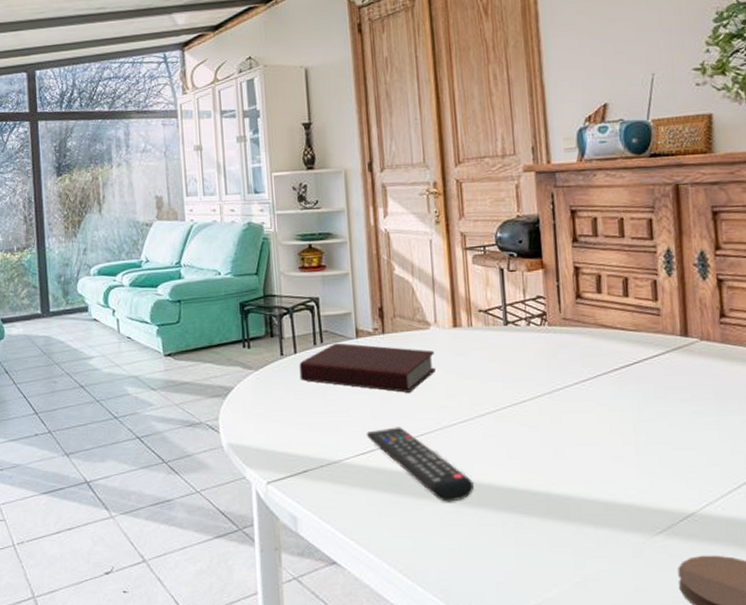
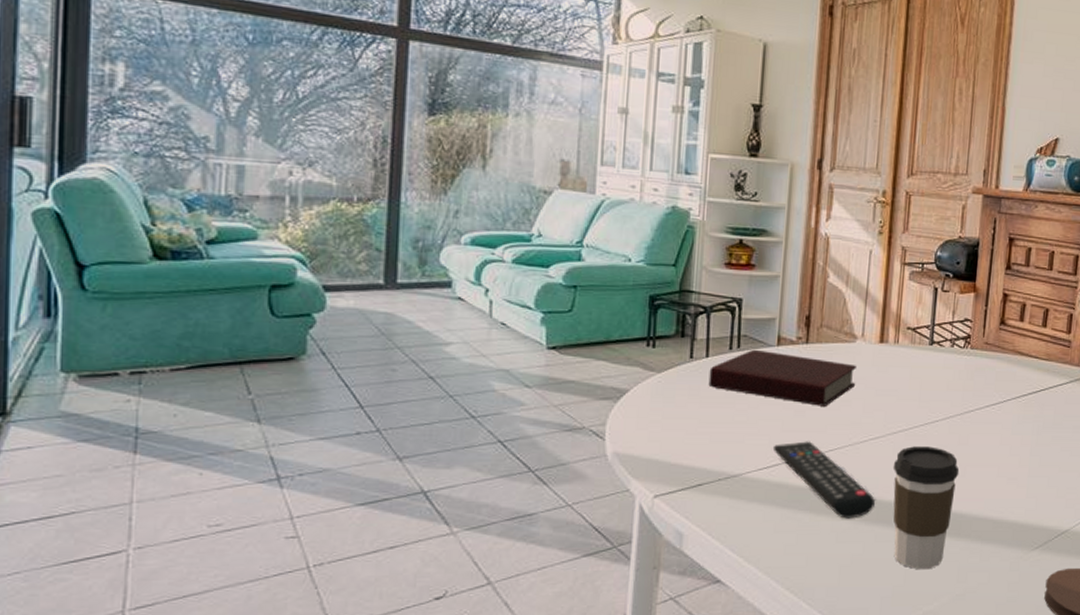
coffee cup: none [486,427,558,554] -> present [893,446,960,569]

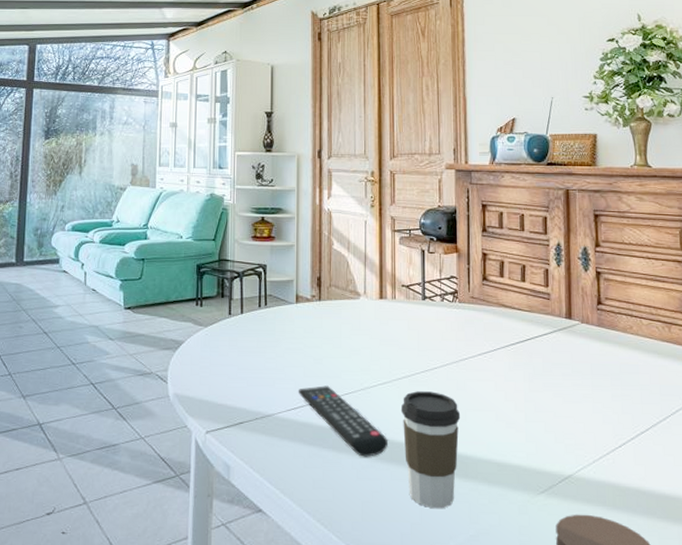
book: present [708,349,856,406] -> none [244,306,362,355]

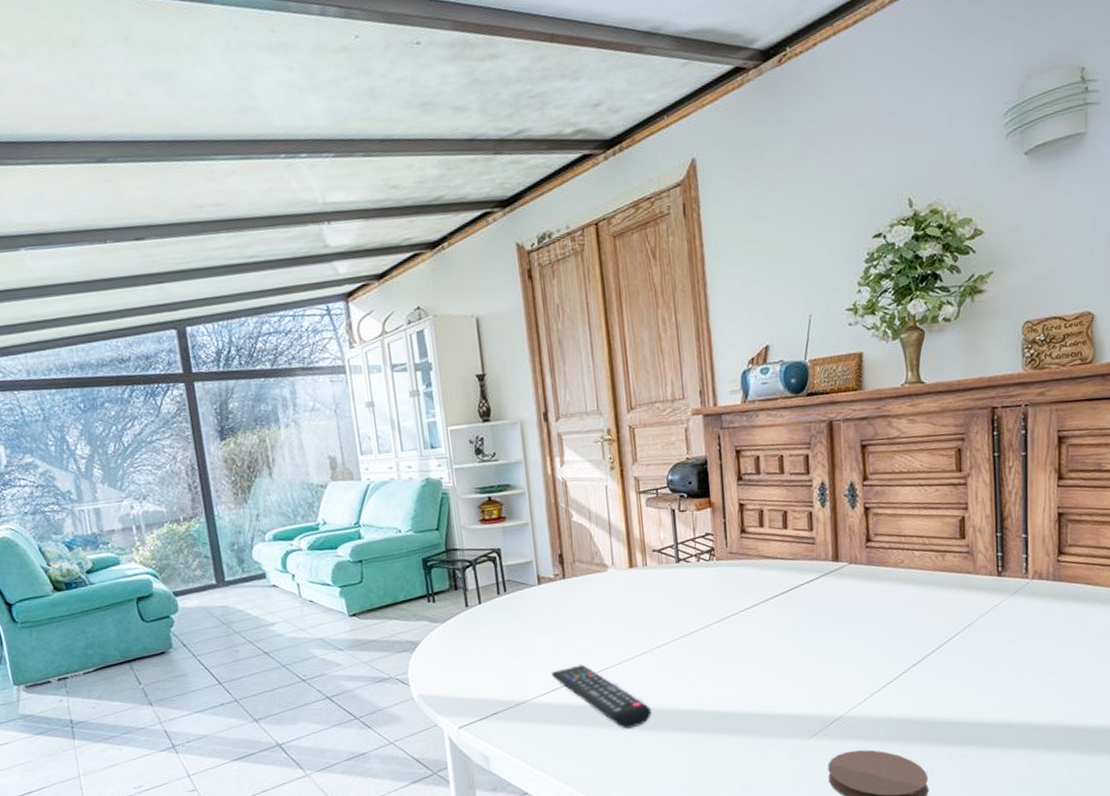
coffee cup: present [400,391,461,508] -> none [662,655,726,767]

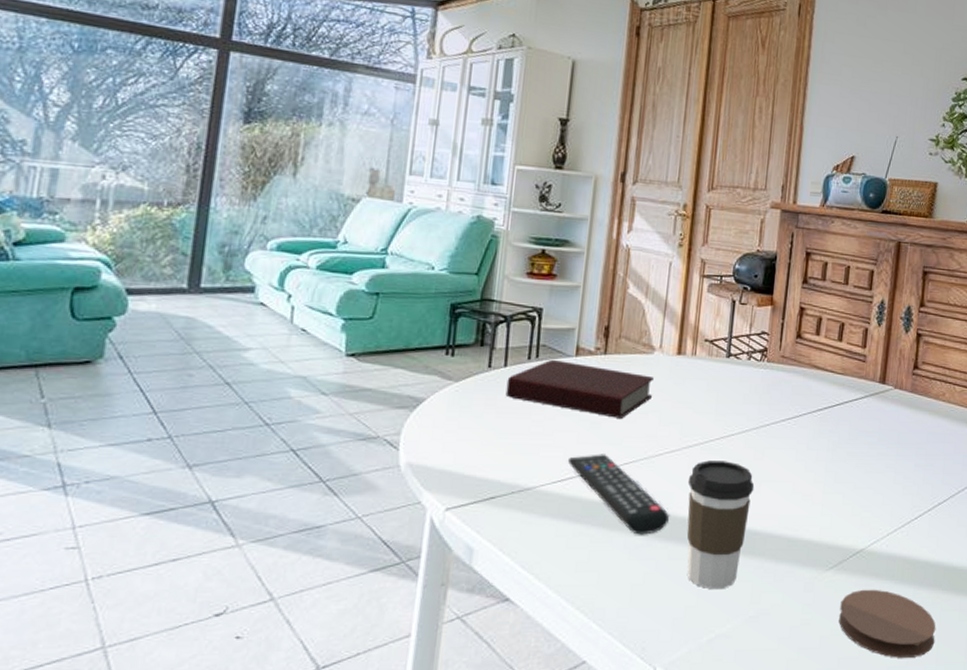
book: none [484,590,614,633] -> present [505,359,654,418]
coffee cup: none [662,655,726,767] -> present [687,460,755,588]

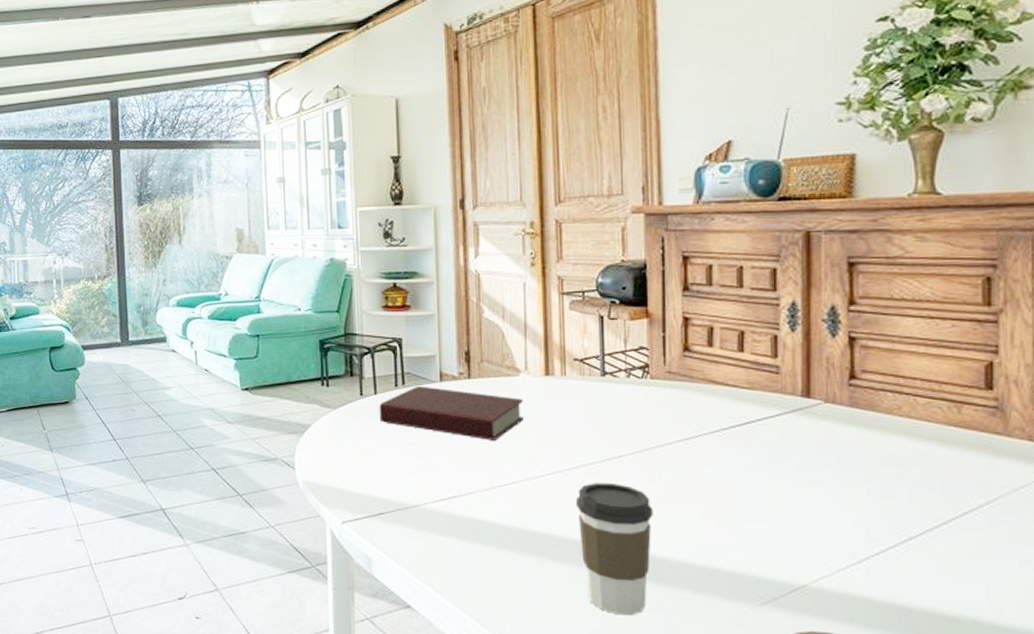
remote control: present [567,454,669,535] -> none [446,475,559,555]

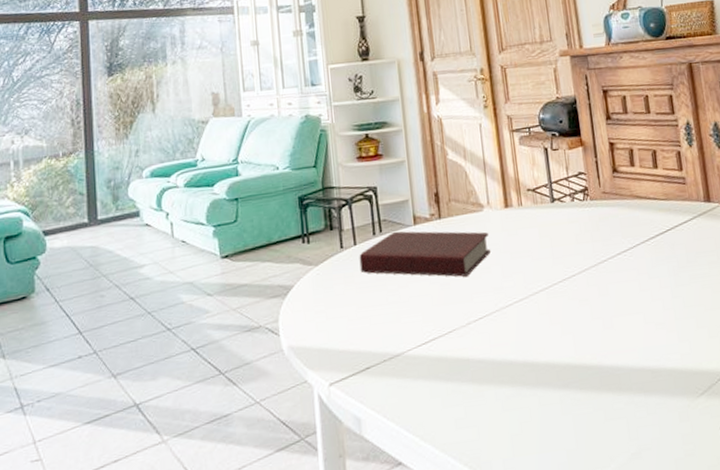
coffee cup: present [575,483,654,615] -> none [541,301,610,430]

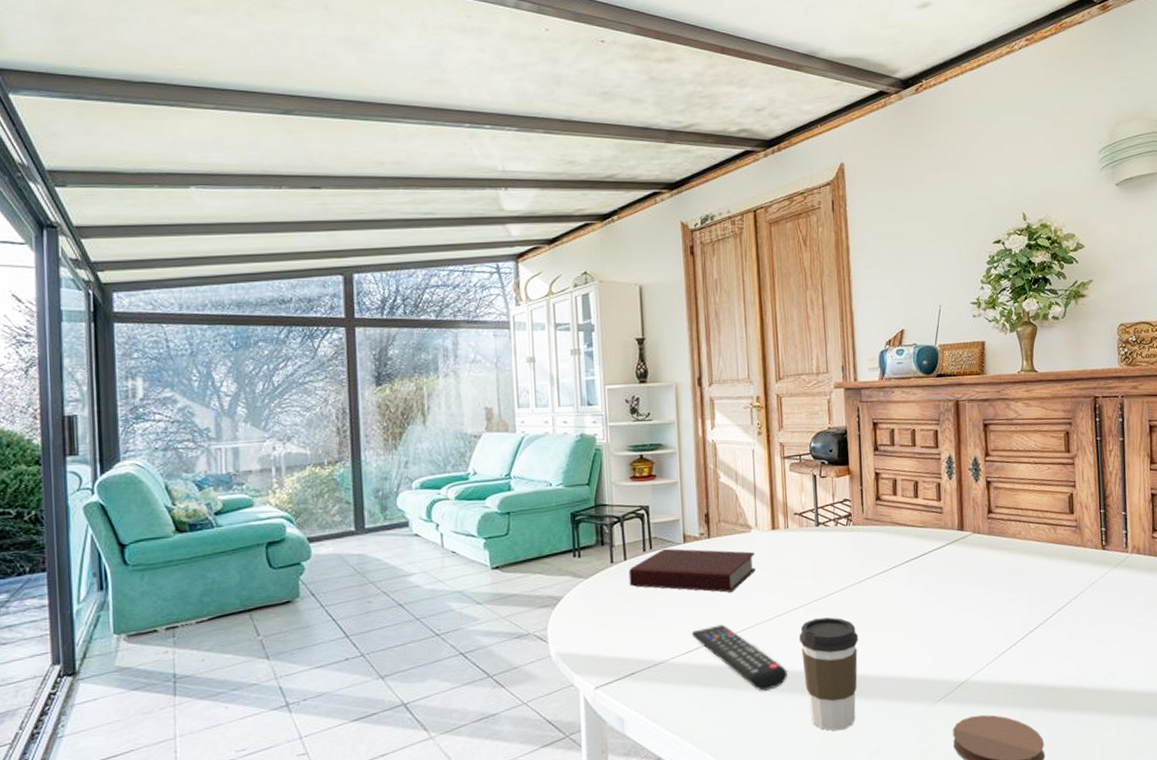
remote control: none [427,312,532,386] -> present [691,624,787,691]
coffee cup: none [541,301,610,430] -> present [798,617,859,731]

